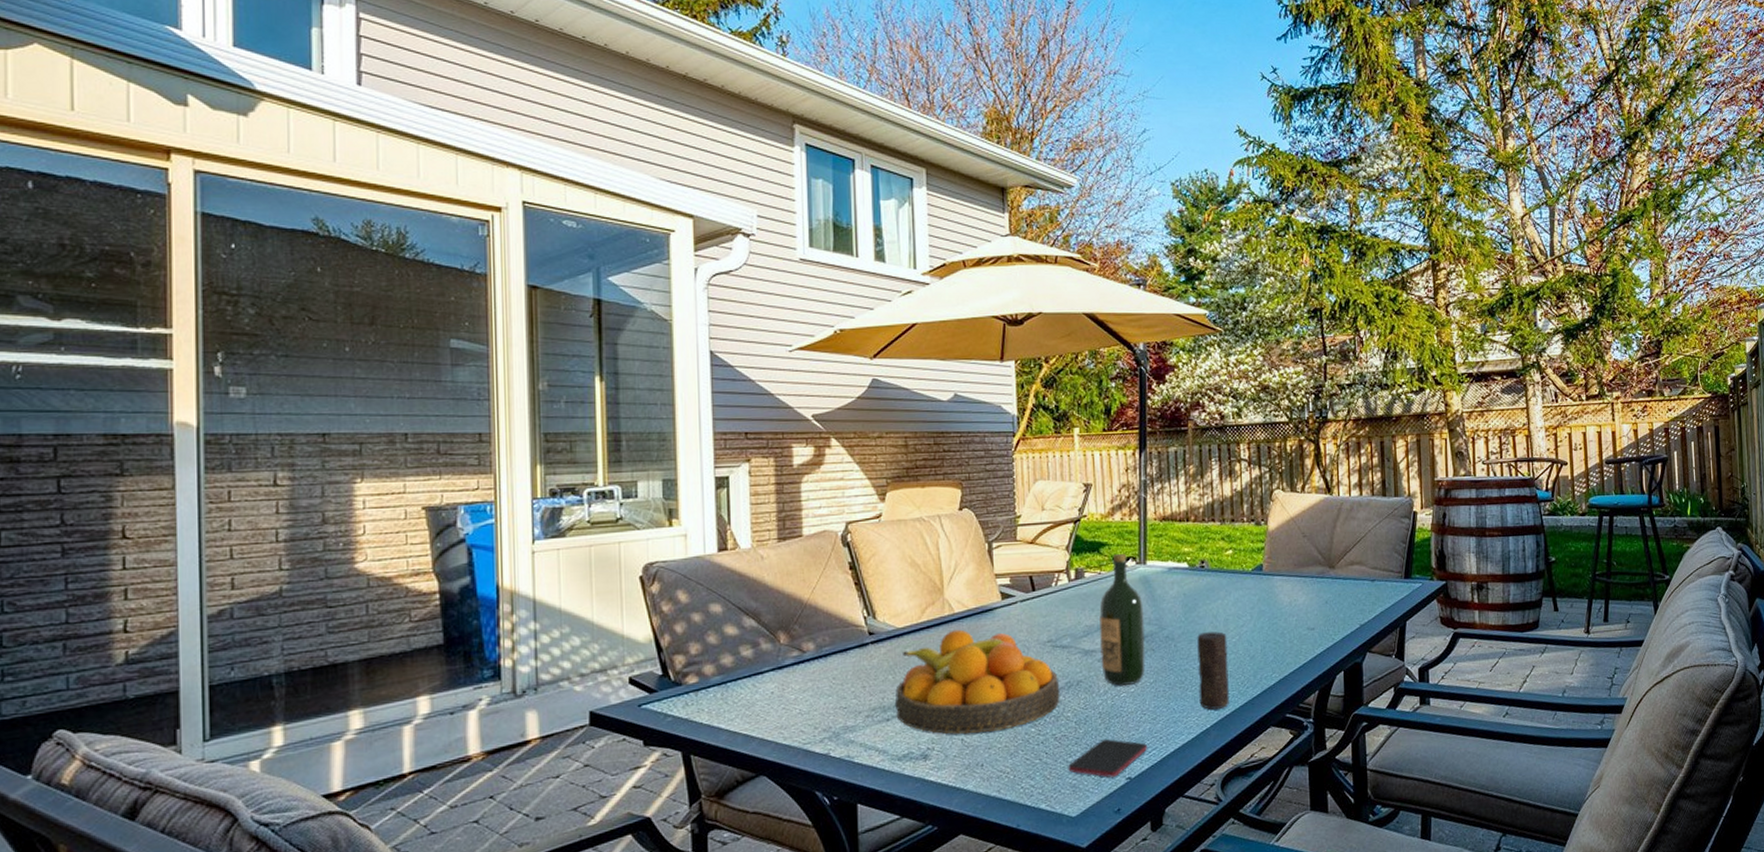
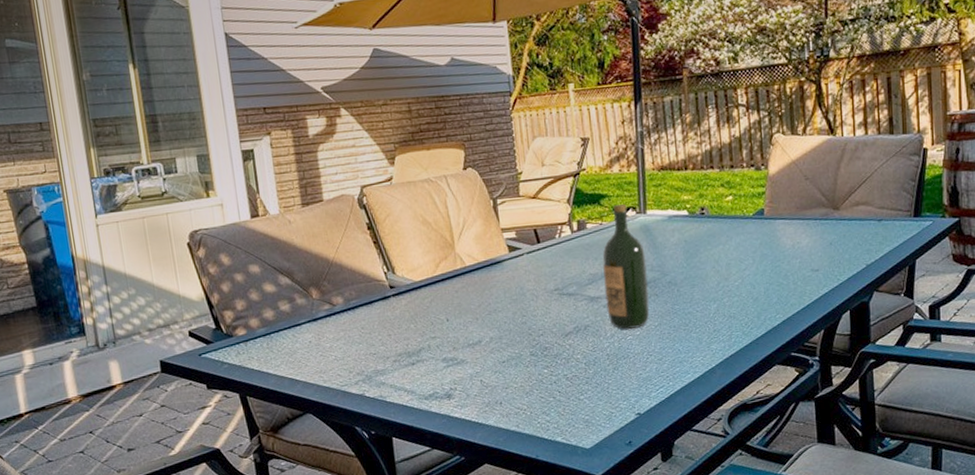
fruit bowl: present [894,629,1060,735] -> none [418,281,570,376]
smartphone: present [1068,739,1147,777] -> none [580,378,655,413]
candle: present [1197,631,1229,710] -> none [699,276,734,350]

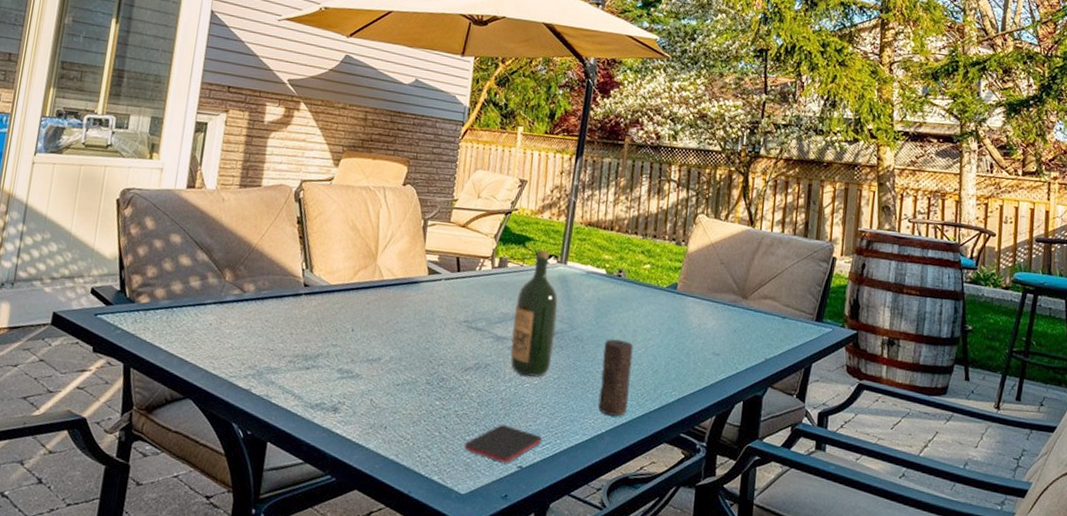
smartphone: none [580,378,655,413] -> present [464,425,542,463]
candle: none [699,276,734,350] -> present [598,339,634,416]

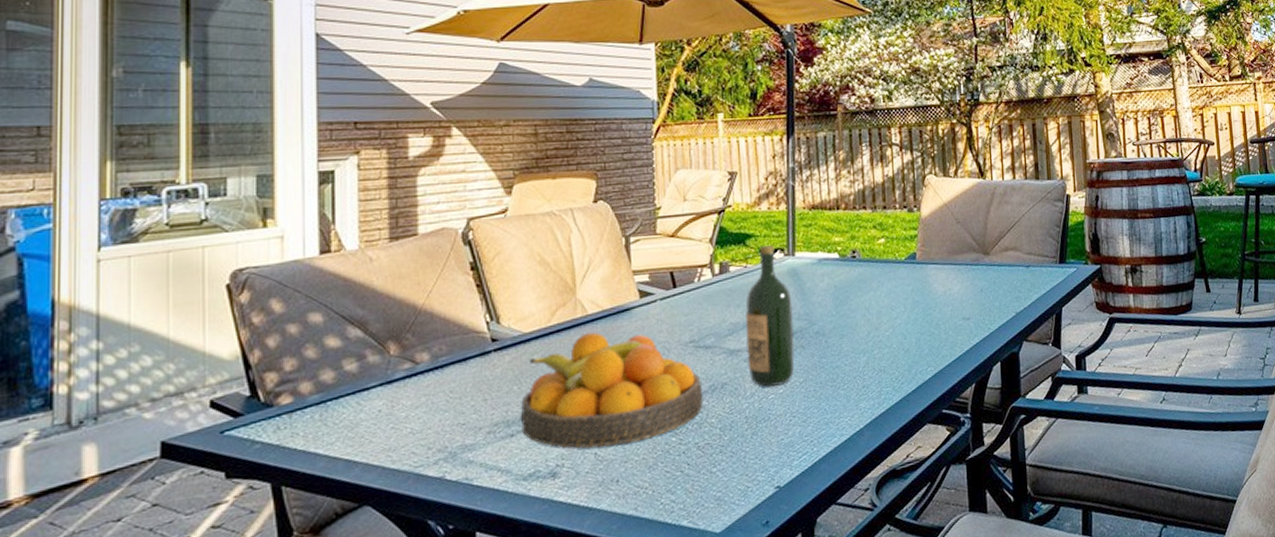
fruit bowl: none [316,295,469,398] -> present [520,332,703,448]
smartphone: present [464,425,542,463] -> none [712,445,797,487]
candle: present [598,339,634,416] -> none [849,325,883,409]

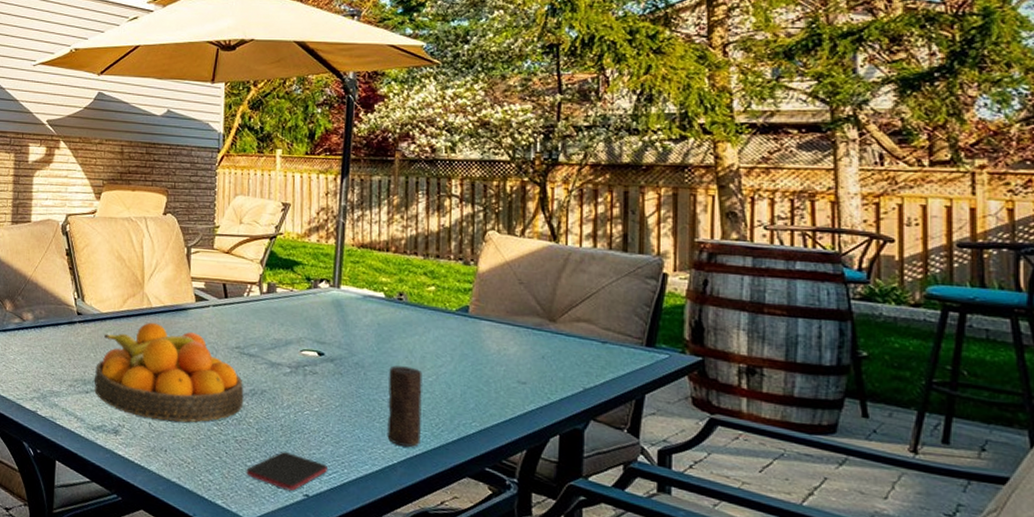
smartphone: none [712,445,797,487] -> present [246,452,327,491]
wine bottle: present [744,245,795,387] -> none [286,273,334,404]
candle: none [849,325,883,409] -> present [387,365,423,447]

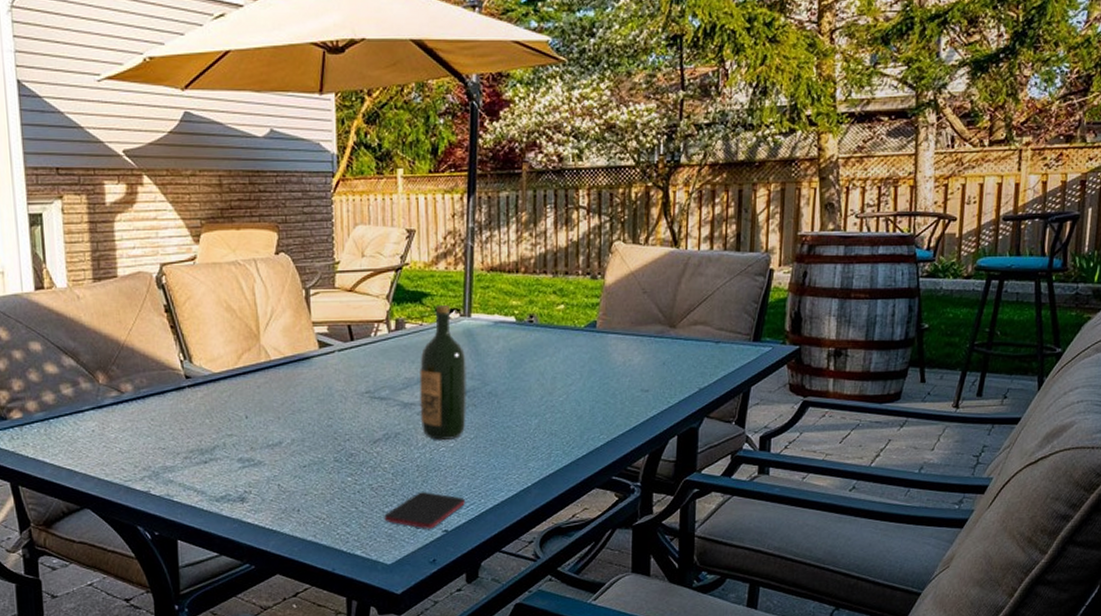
fruit bowl: present [94,322,244,423] -> none [212,376,377,480]
wine bottle: none [286,273,334,404] -> present [418,304,466,440]
candle: present [387,365,423,447] -> none [521,389,554,468]

